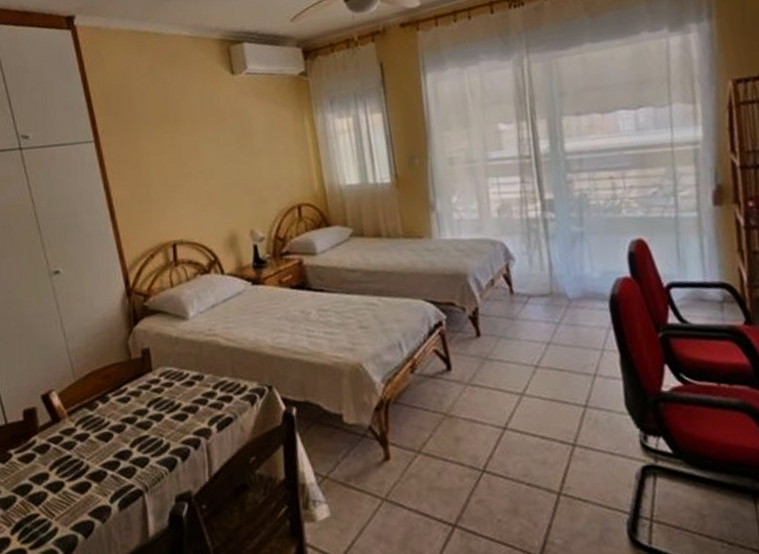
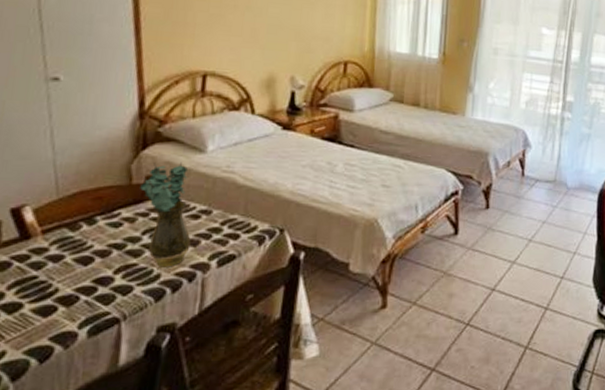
vase: none [138,332,191,437] -> present [140,162,191,267]

